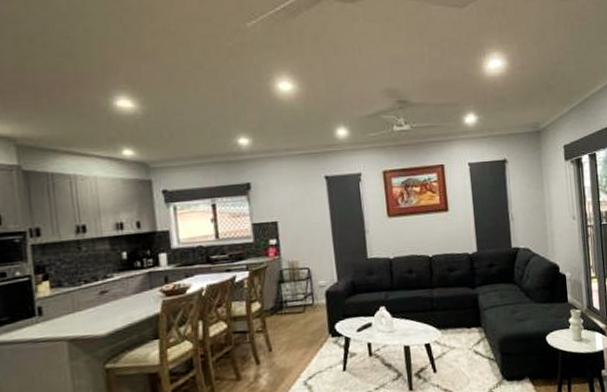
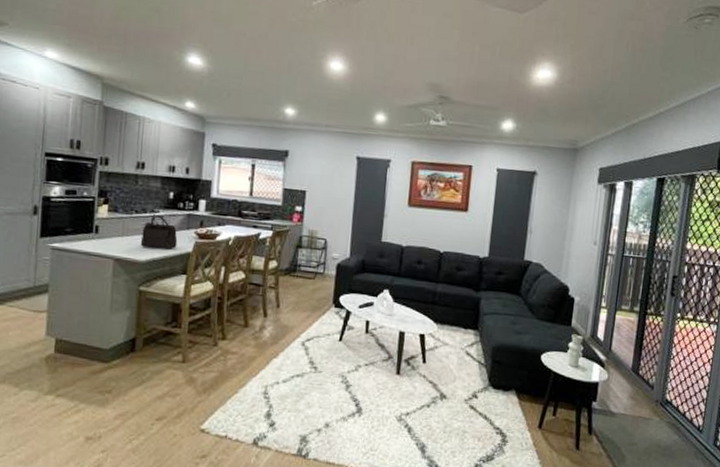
handbag: none [96,277,142,320] -> present [140,212,178,250]

